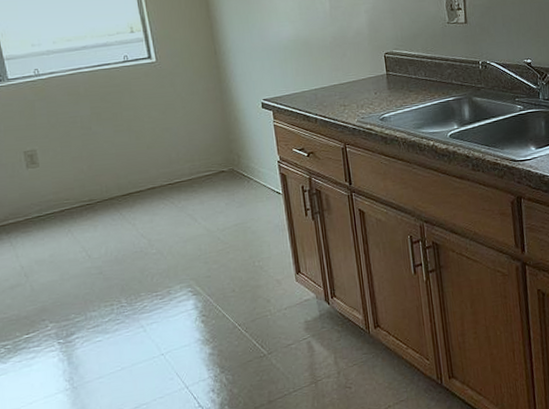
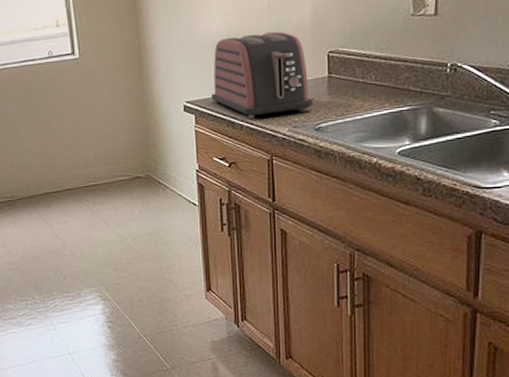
toaster: none [286,37,376,113] -> present [210,32,313,119]

